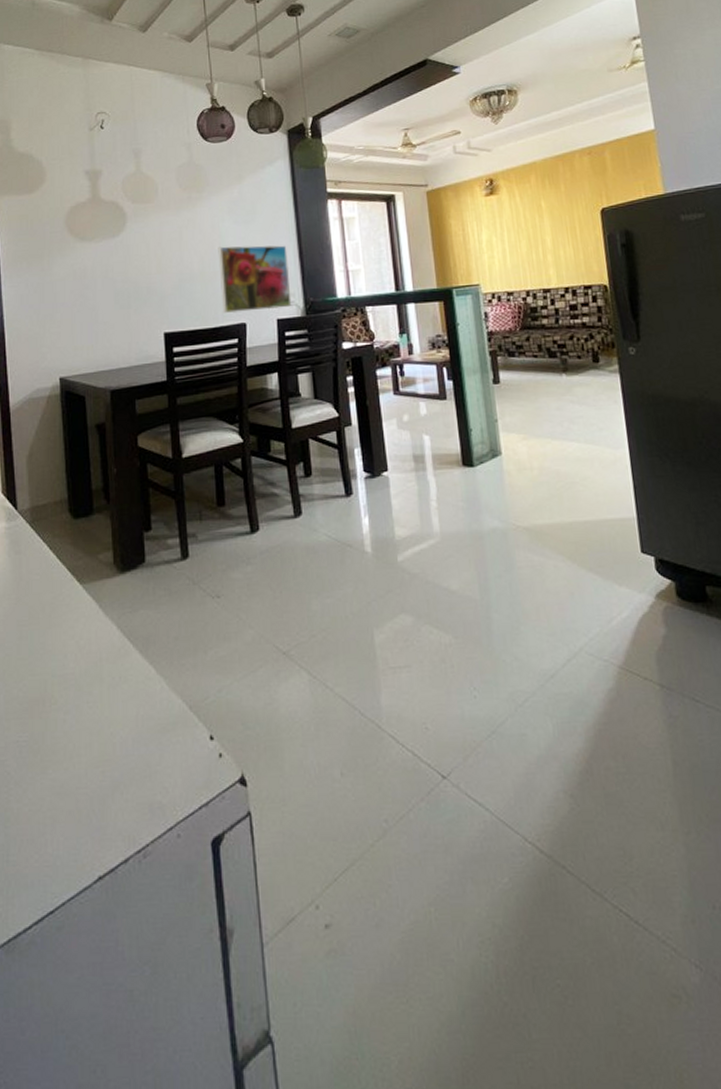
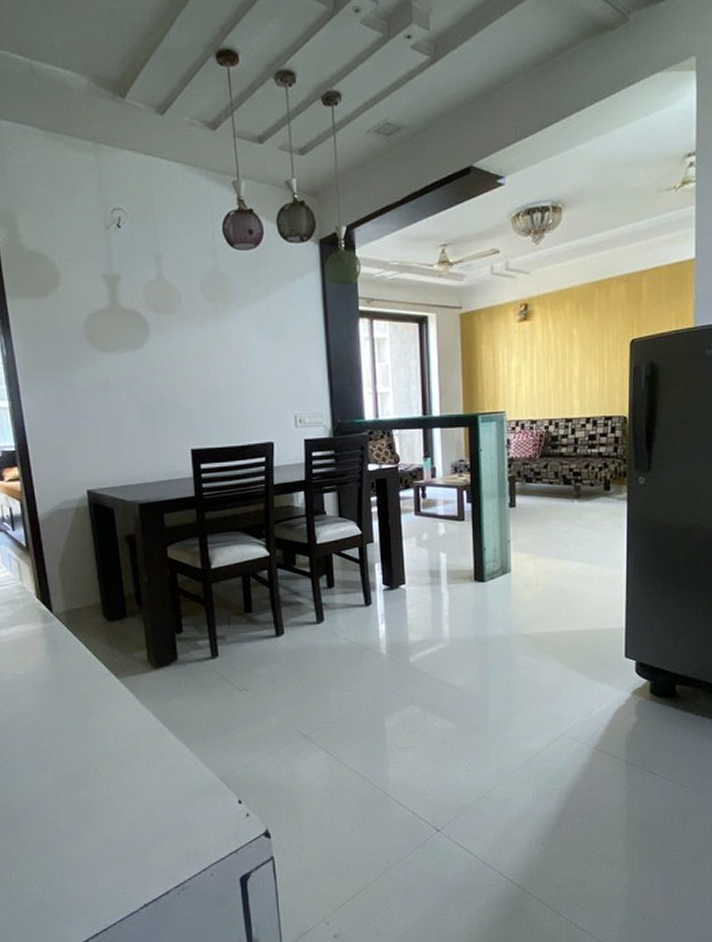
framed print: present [218,245,292,314] -> none [245,363,319,432]

